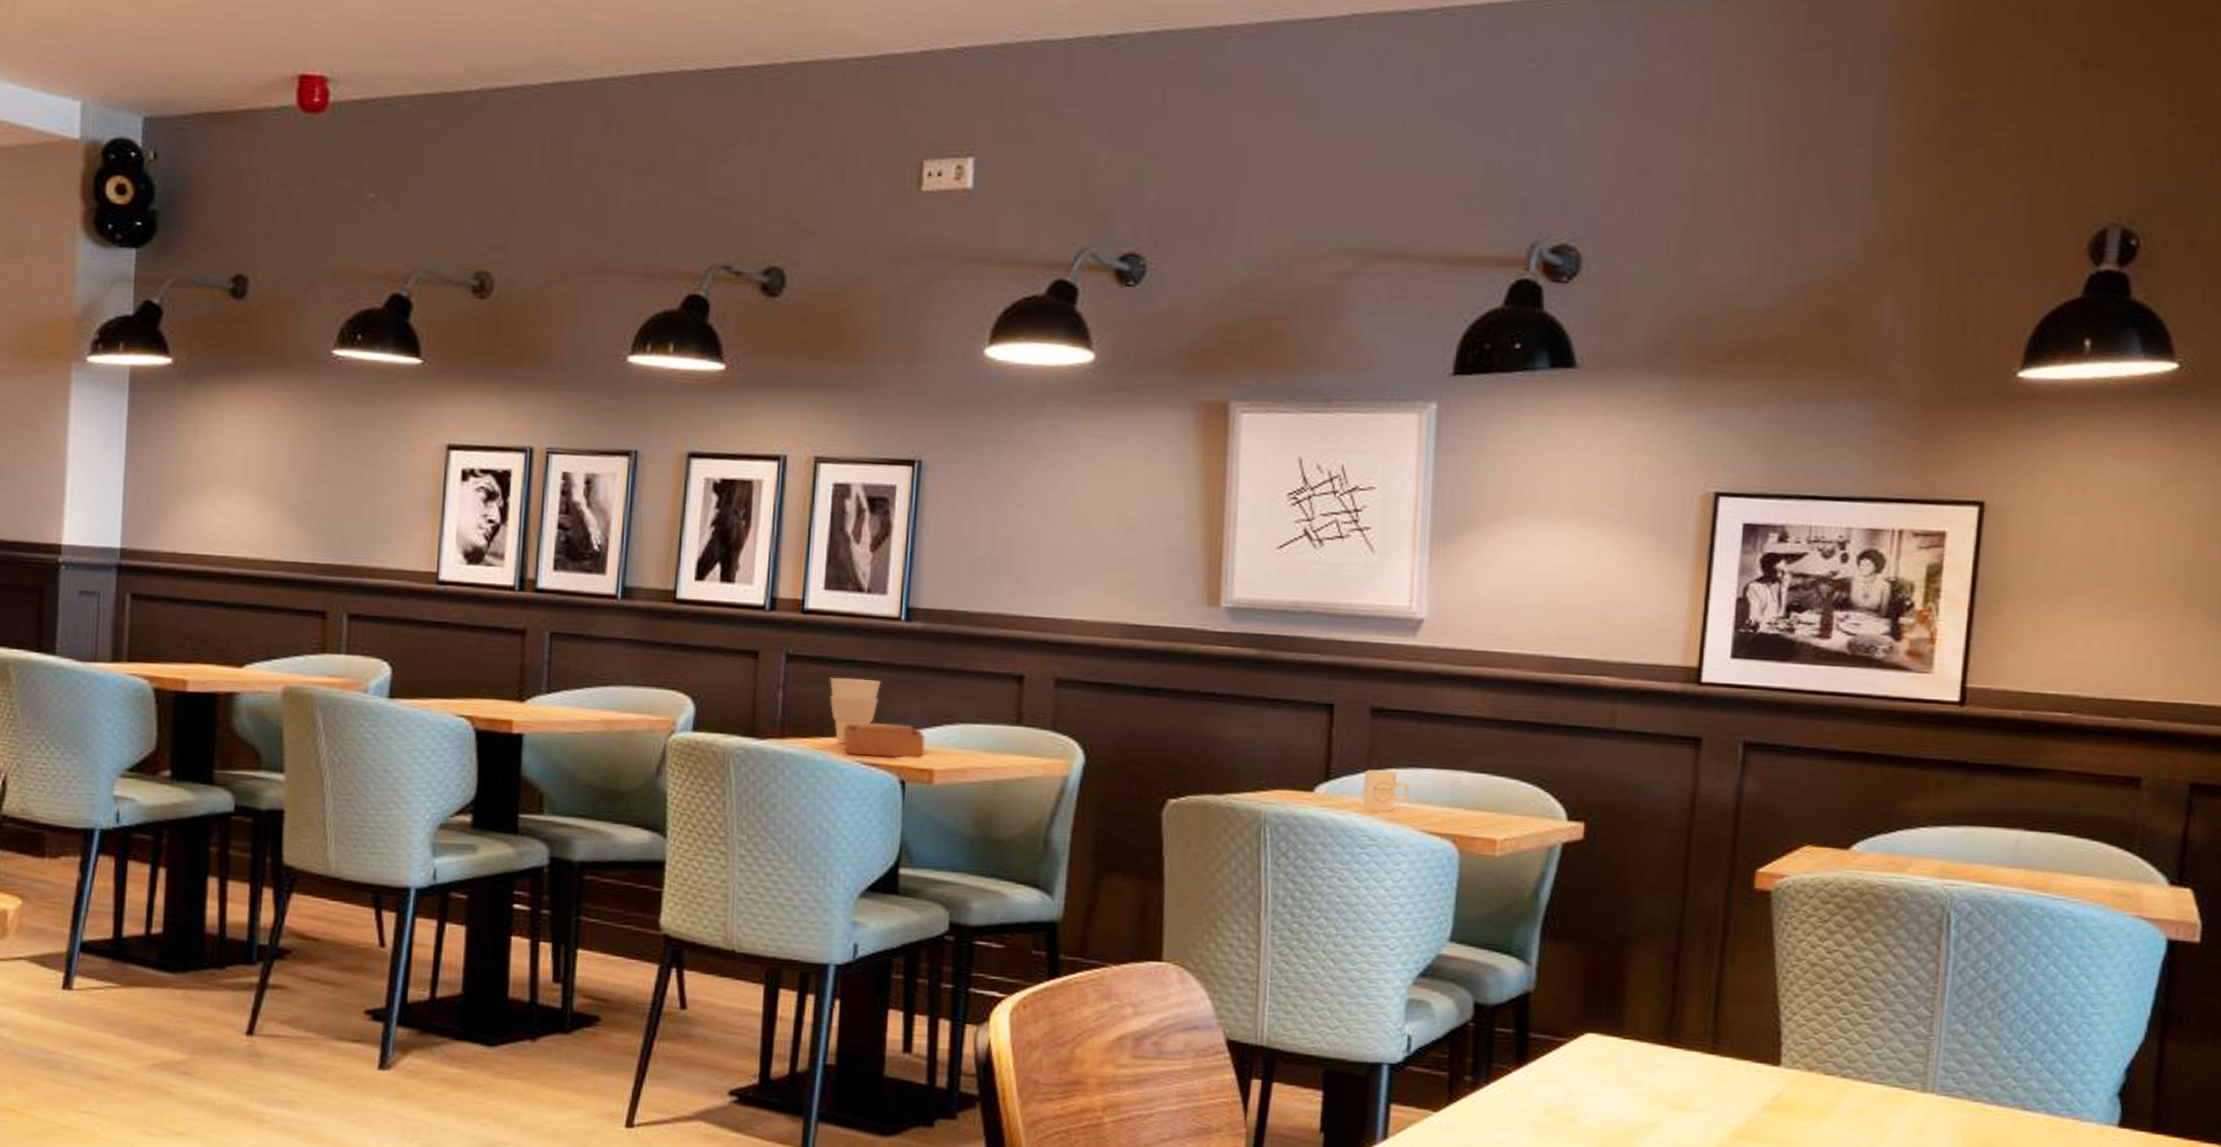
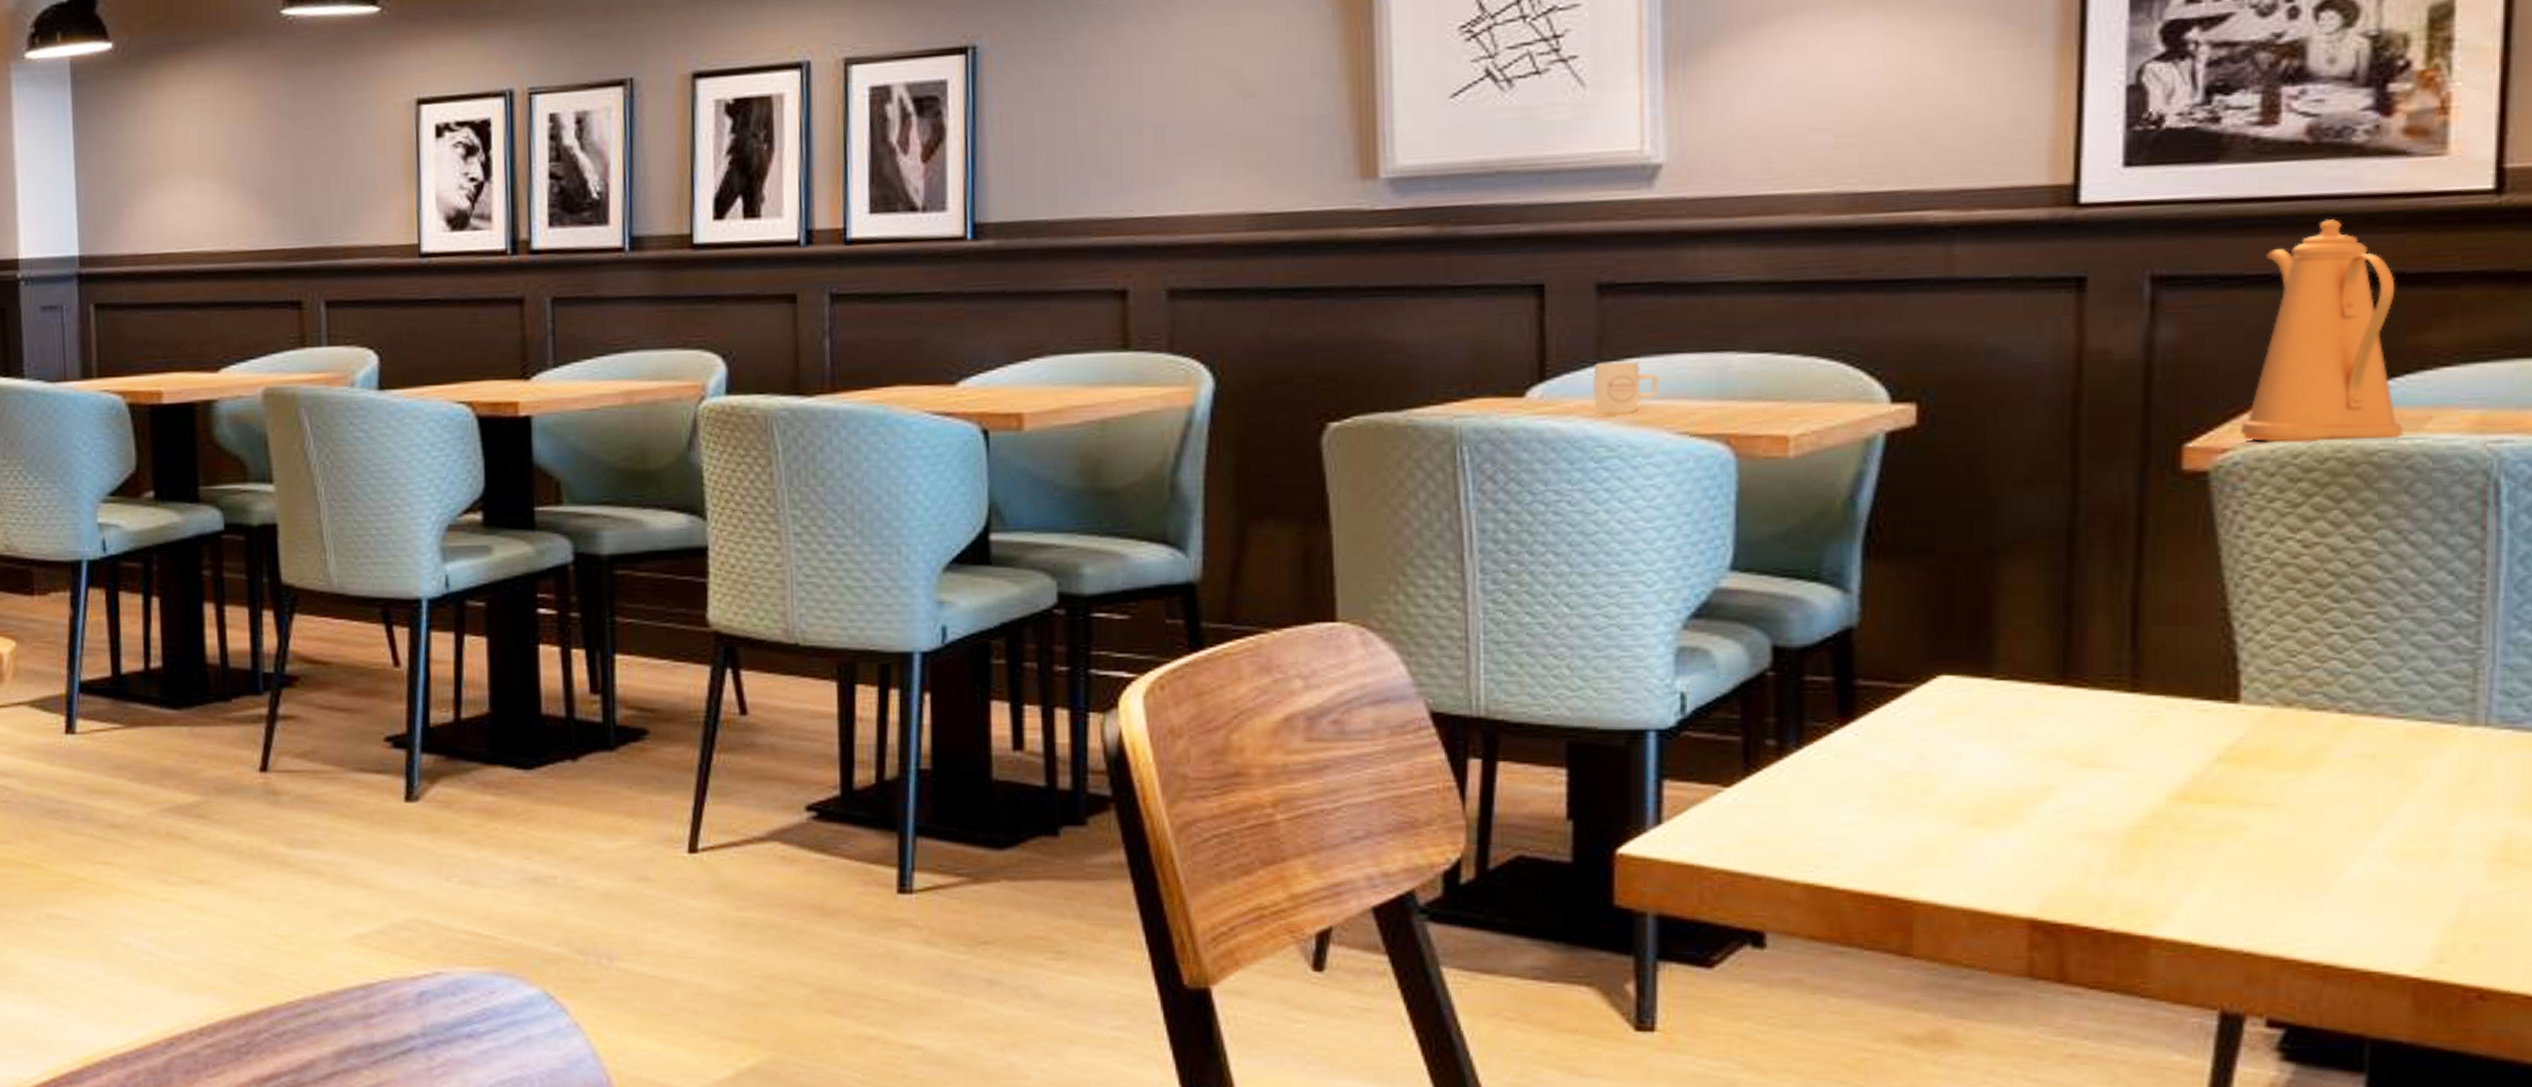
cup: present [829,677,881,745] -> none [884,313,949,394]
napkin holder: present [843,722,925,760] -> none [907,363,1009,405]
coffee pot: none [1792,712,1896,880] -> present [2239,219,2403,444]

